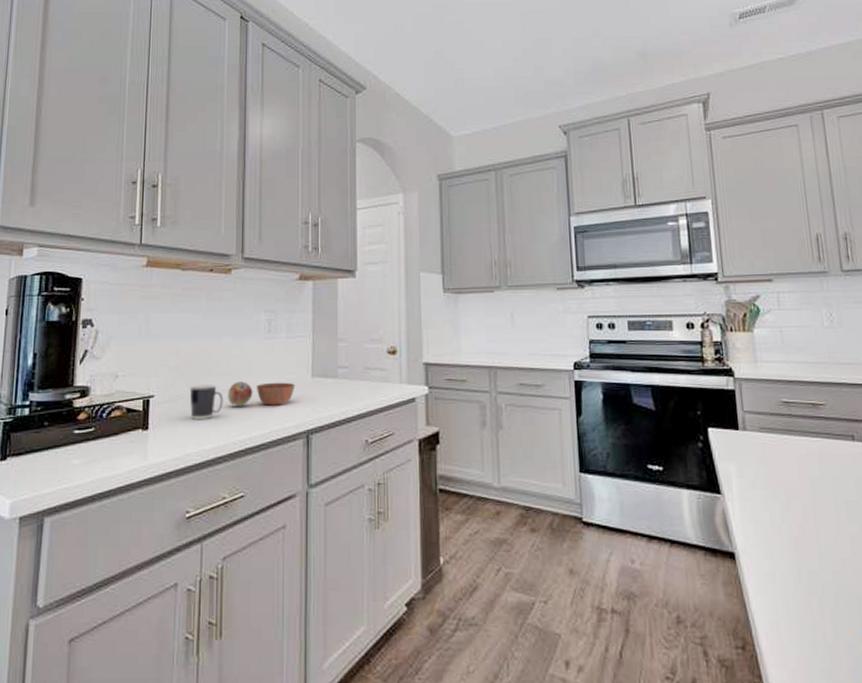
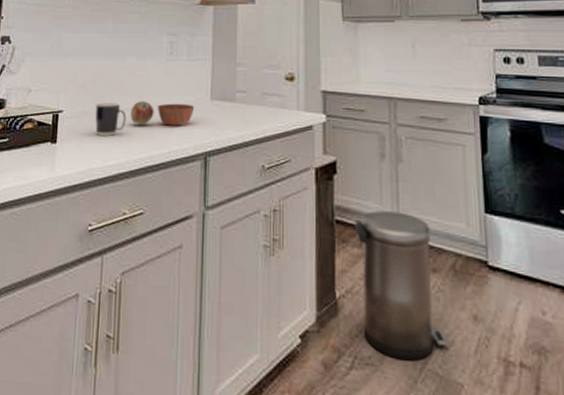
pedal bin: none [457,477,547,618] -> present [355,211,449,362]

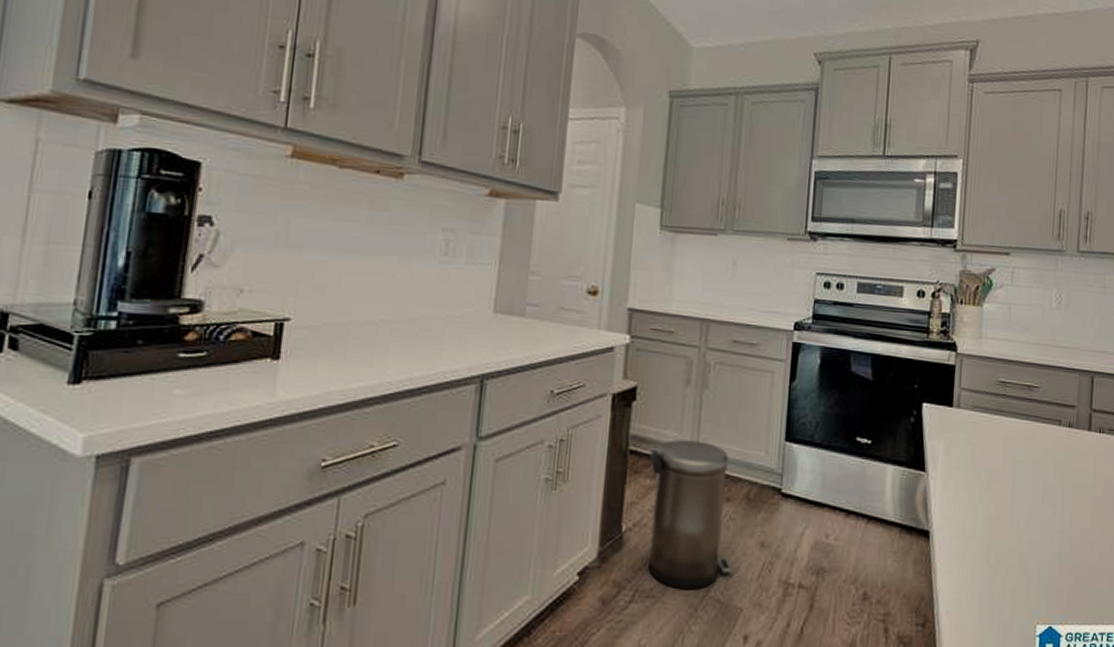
mug: present [95,102,127,137] -> none [336,310,381,354]
fruit: present [130,101,154,125] -> none [386,310,419,340]
bowl: present [157,103,195,126] -> none [423,315,473,343]

